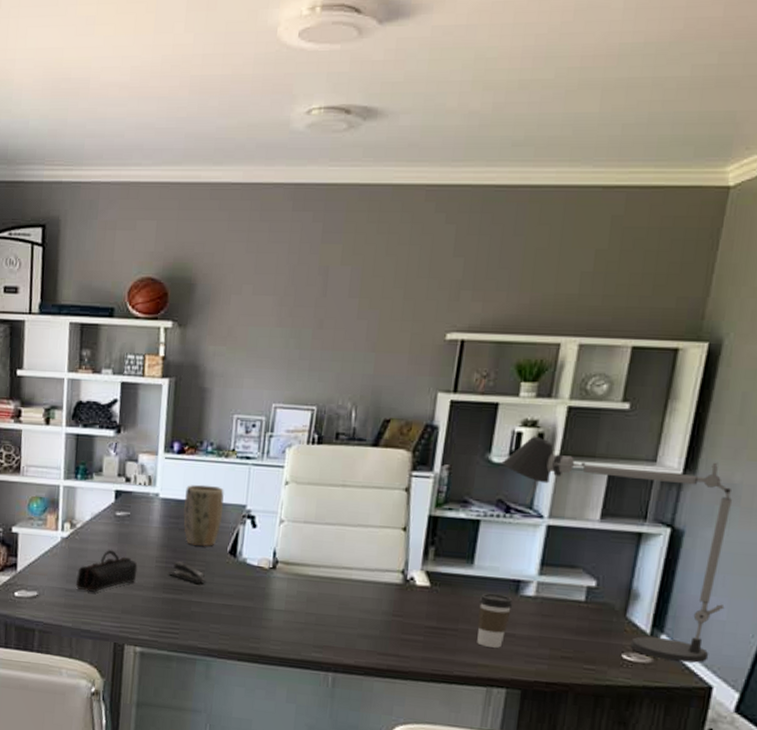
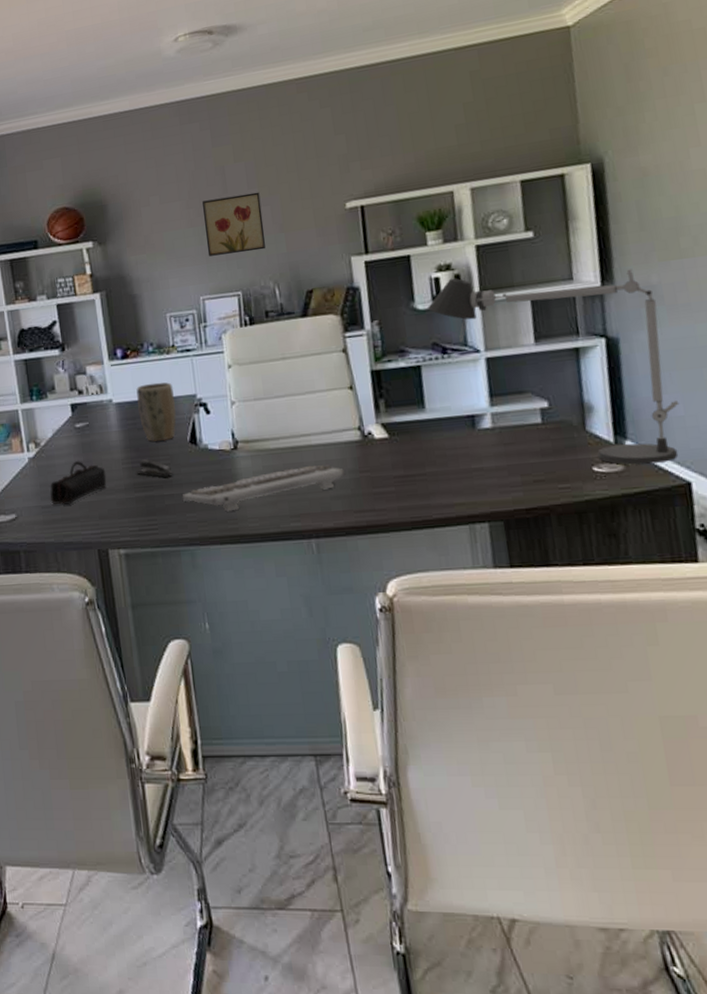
keyboard: none [209,598,379,630] -> present [182,465,346,512]
wall art: none [290,301,360,367] -> present [202,192,266,257]
coffee cup: present [477,593,513,648] -> none [439,432,474,485]

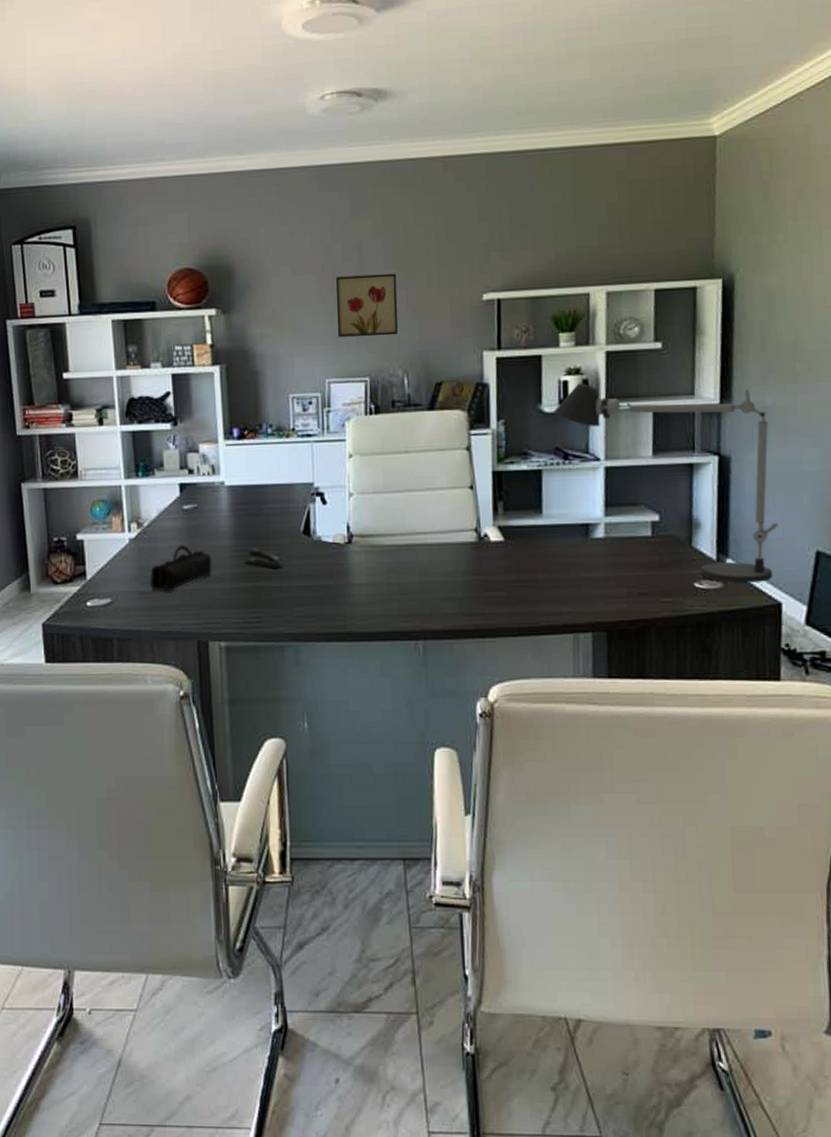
plant pot: present [136,382,177,442] -> none [250,467,291,529]
keyboard: present [182,465,346,512] -> none [290,564,459,608]

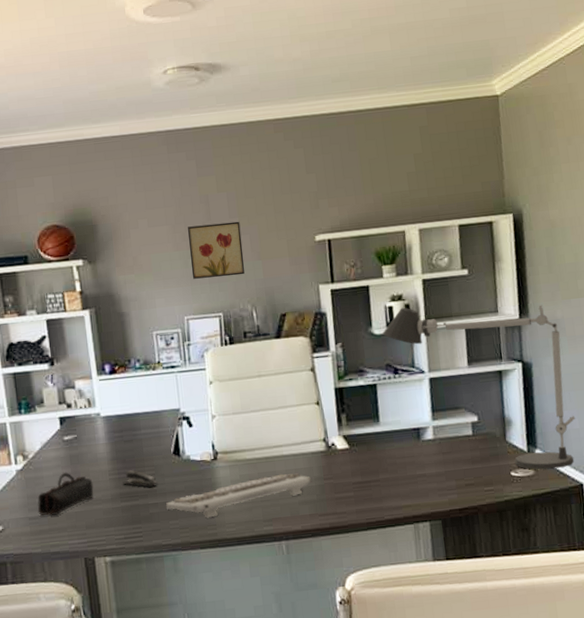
keyboard: none [290,564,459,608] -> present [165,473,312,518]

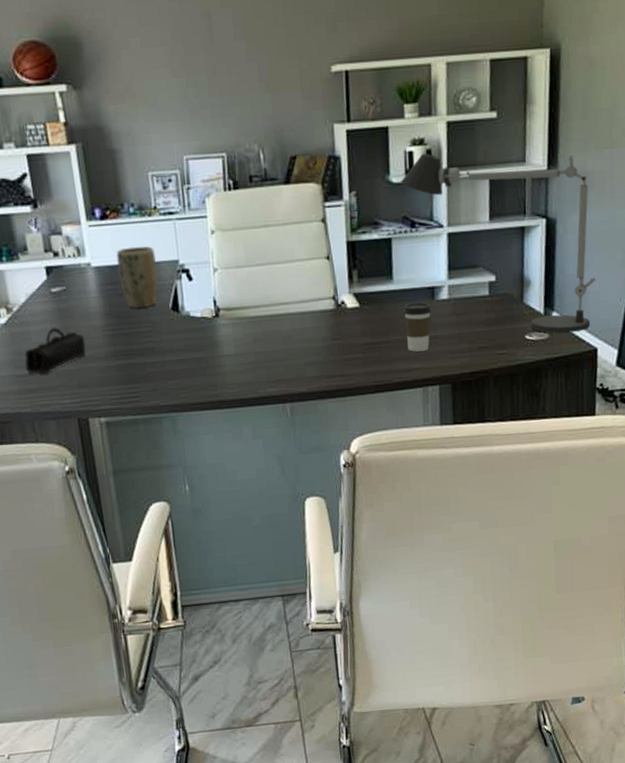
stapler: present [122,470,158,487] -> none [116,326,156,345]
plant pot: none [123,396,161,453] -> present [116,246,158,308]
keyboard: present [165,473,312,518] -> none [163,332,320,379]
wall art: present [188,221,245,279] -> none [187,44,252,112]
coffee cup: none [390,443,419,490] -> present [403,302,432,352]

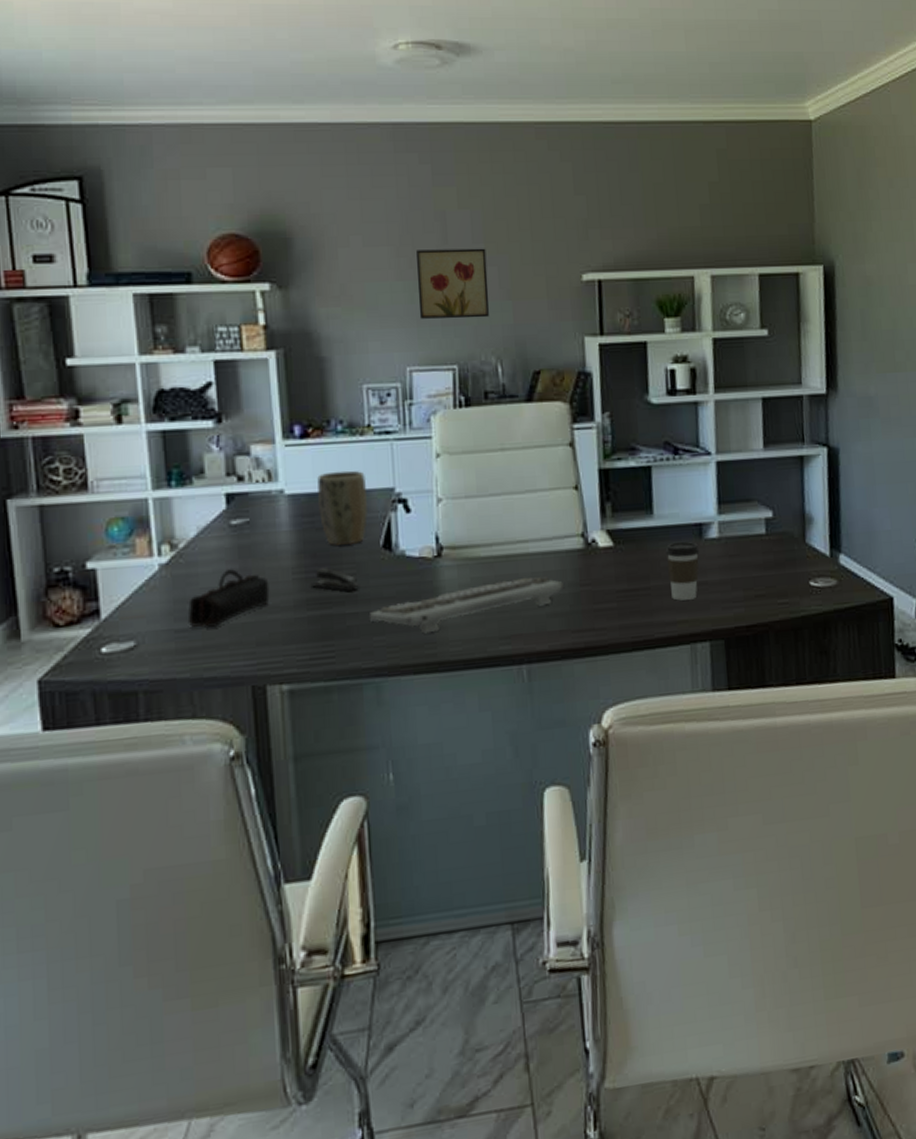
stapler: none [116,326,156,345] -> present [310,567,360,591]
keyboard: none [163,332,320,379] -> present [368,577,565,634]
wall art: none [187,44,252,112] -> present [417,248,490,319]
desk lamp: present [400,153,596,334] -> none [660,371,887,580]

